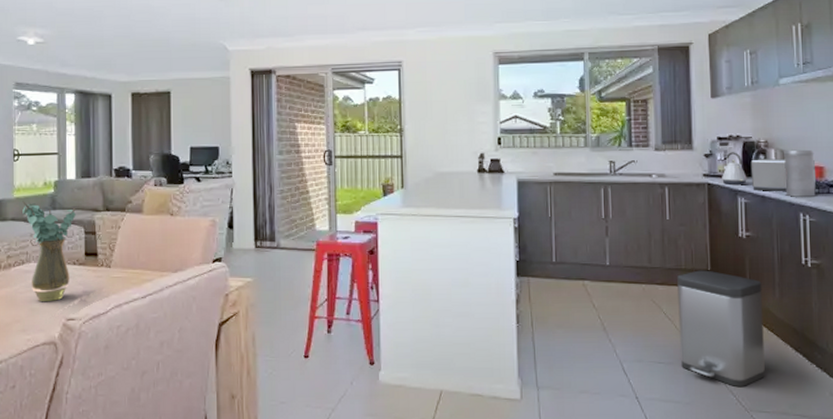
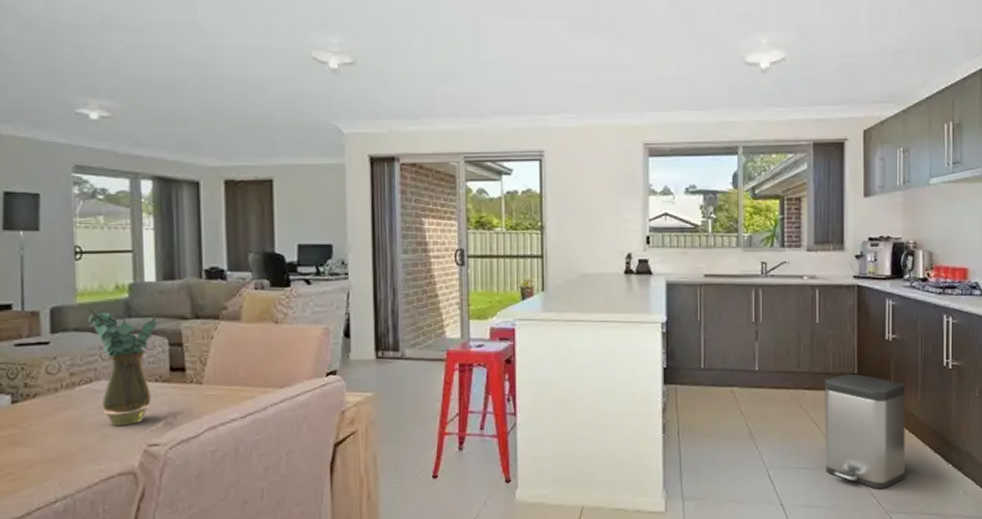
kettle: present [722,152,747,186] -> none [871,253,895,288]
toaster: present [750,158,817,192] -> none [899,260,961,294]
canister: present [783,149,816,198] -> none [930,251,960,300]

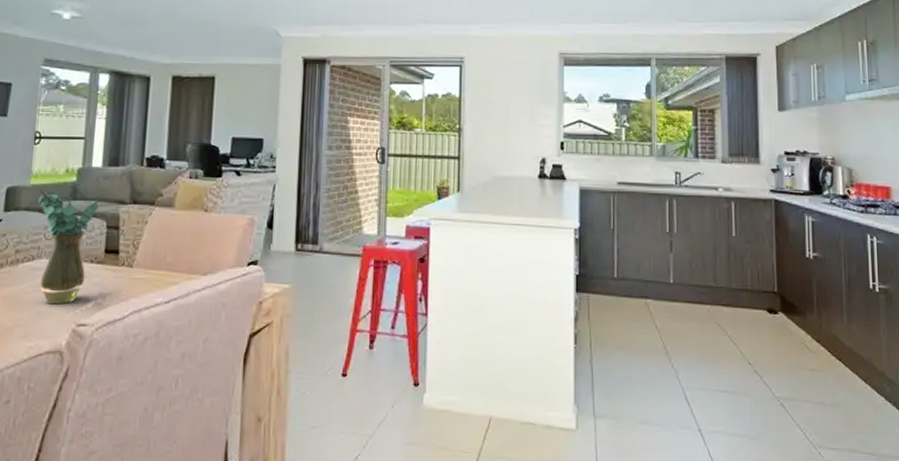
pedal bin: present [825,373,905,490] -> none [743,291,833,421]

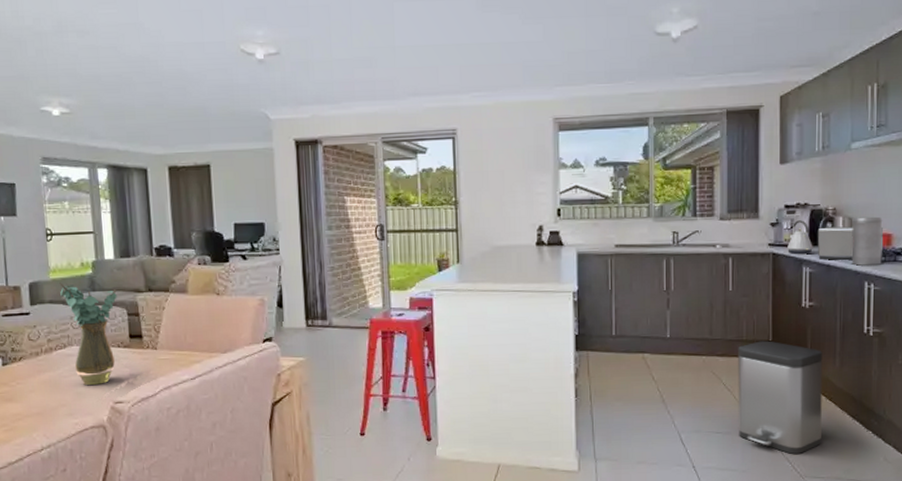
pedal bin: none [743,291,833,421] -> present [738,340,823,455]
kettle: none [789,168,814,203] -> present [787,220,813,255]
toaster: none [817,176,884,212] -> present [817,226,884,261]
canister: none [850,168,883,219] -> present [851,216,883,267]

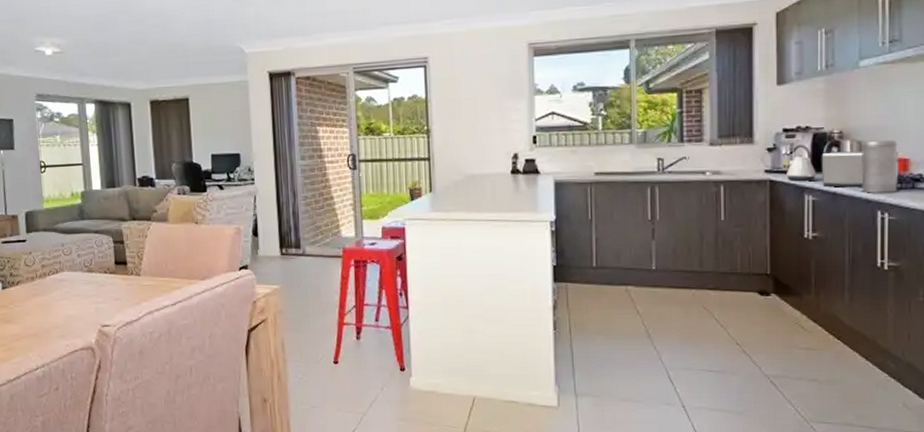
vase: present [59,283,117,386] -> none [52,212,104,310]
pedal bin: present [738,340,823,455] -> none [732,274,829,397]

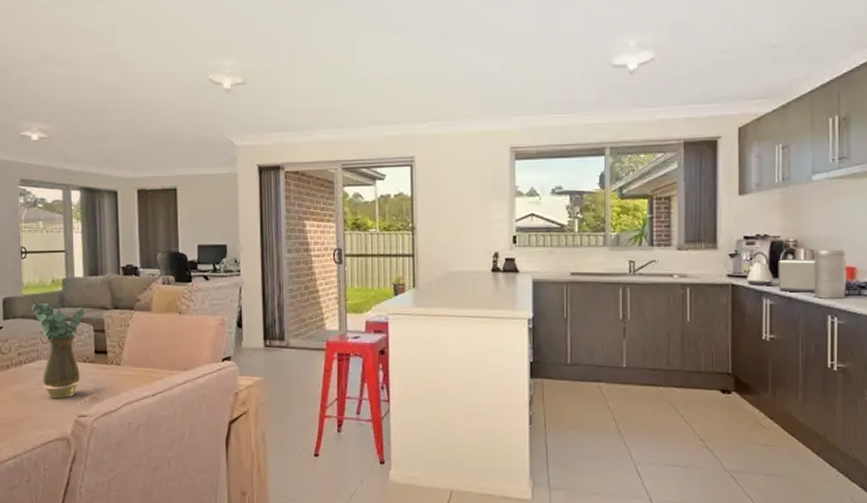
vase: none [52,212,104,310] -> present [31,299,85,399]

